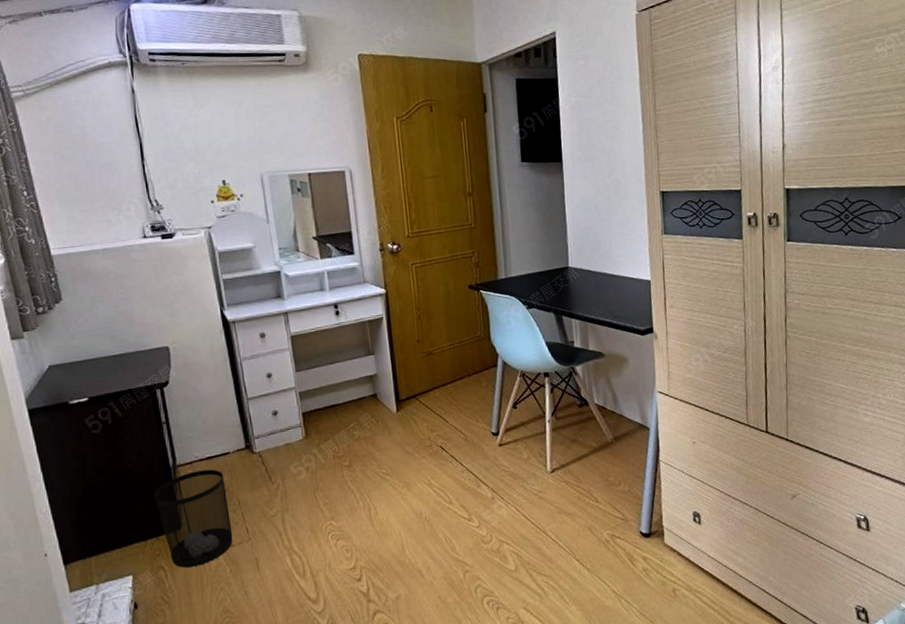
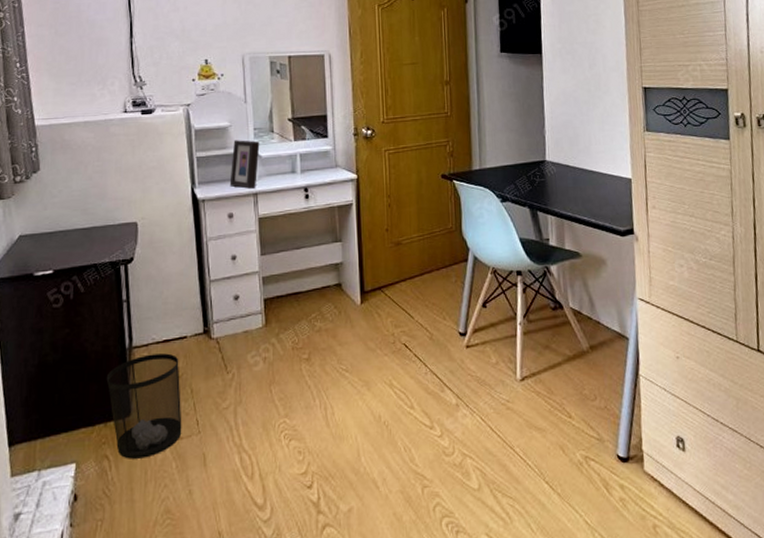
picture frame: none [258,260,287,309] -> present [229,140,260,190]

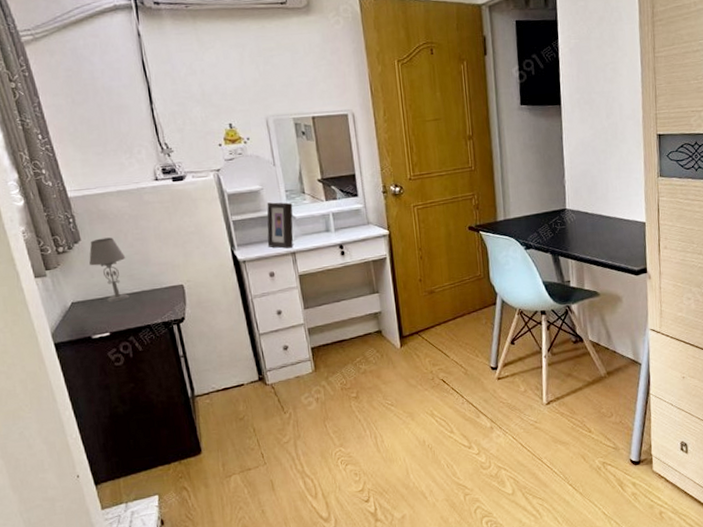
table lamp: none [45,168,83,238] -> present [89,237,130,303]
waste bin: present [106,353,182,459] -> none [174,399,250,489]

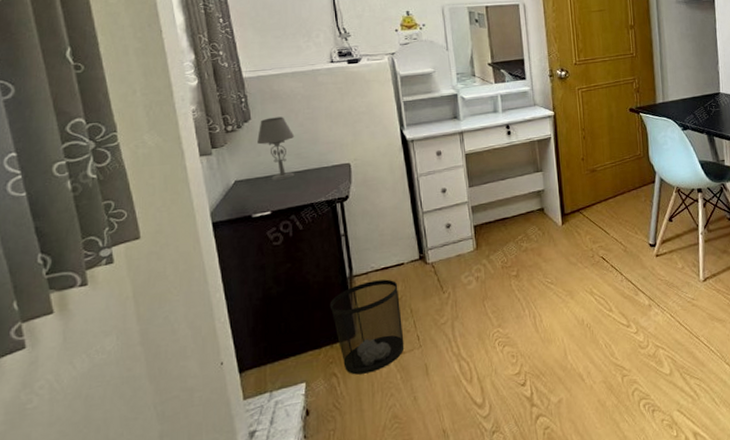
waste bin: none [174,399,250,489] -> present [329,279,405,375]
picture frame: present [266,202,294,249] -> none [436,84,463,129]

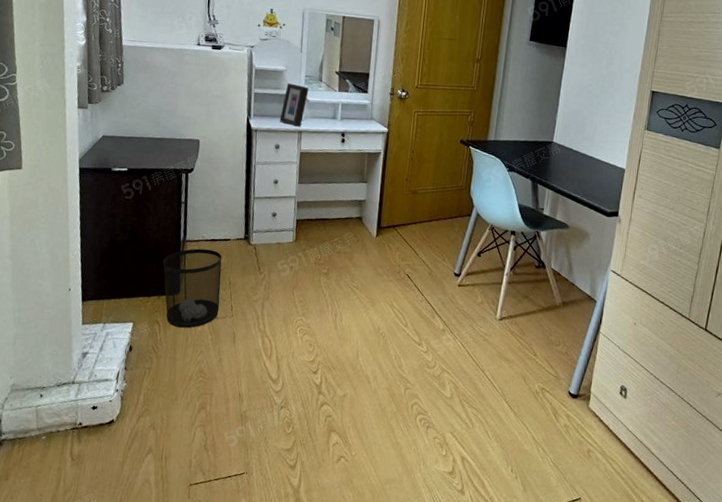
table lamp: present [257,117,295,181] -> none [126,85,157,144]
picture frame: none [436,84,463,129] -> present [279,83,309,128]

